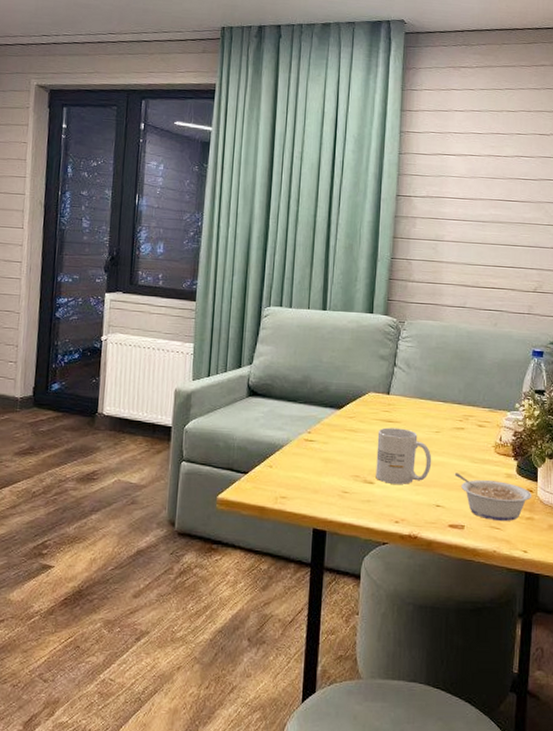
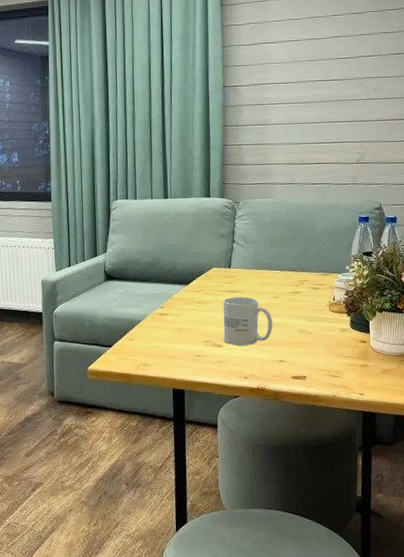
legume: present [454,472,532,521] -> none [294,331,366,370]

